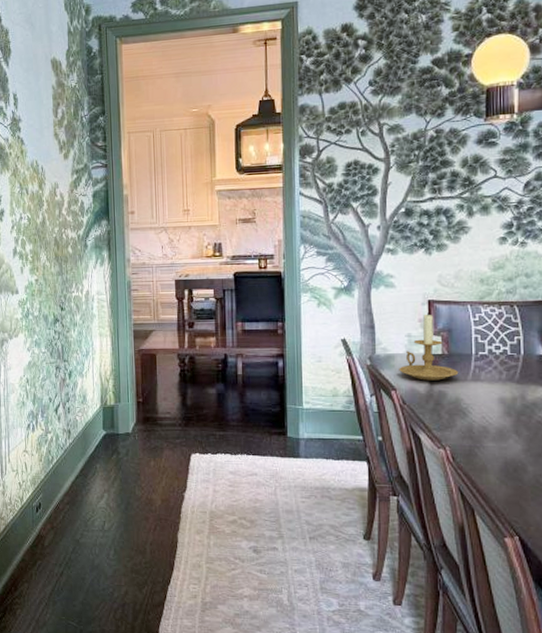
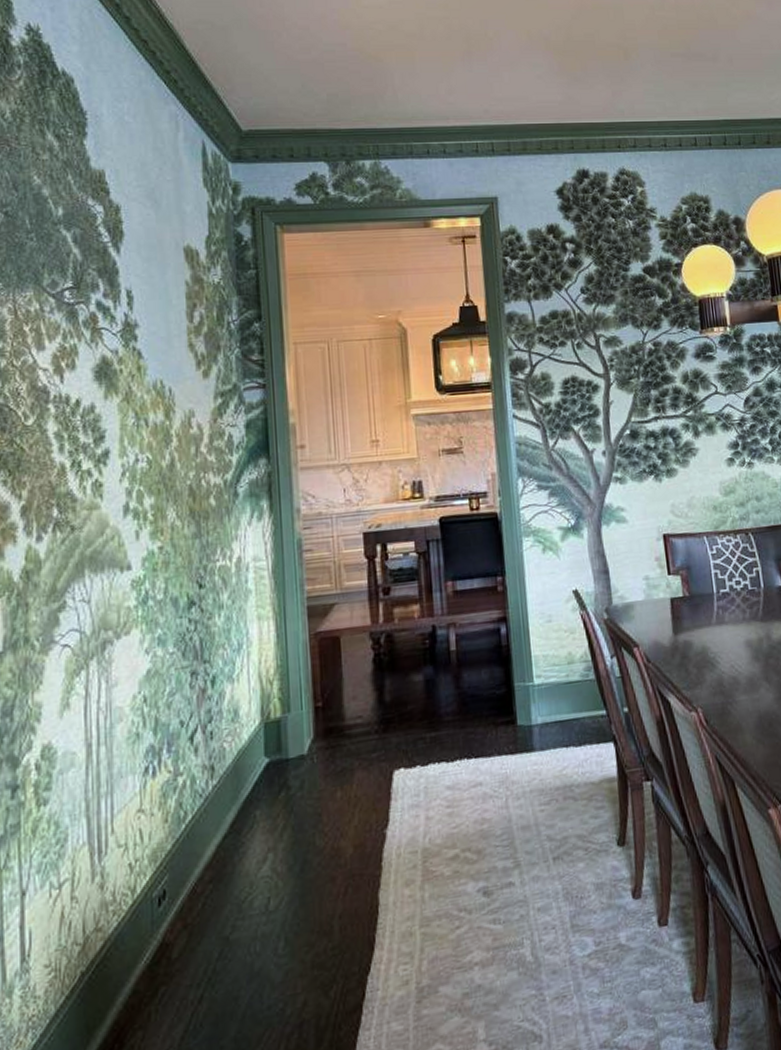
candle holder: present [399,312,459,381] -> none [639,548,703,631]

